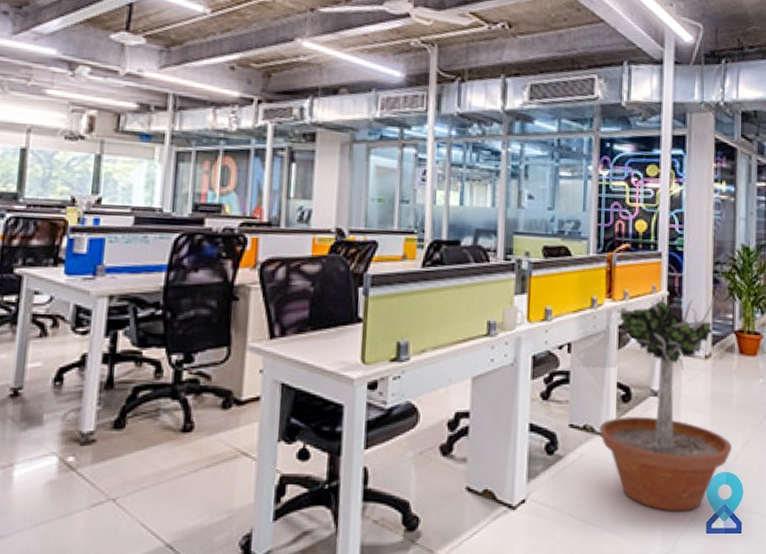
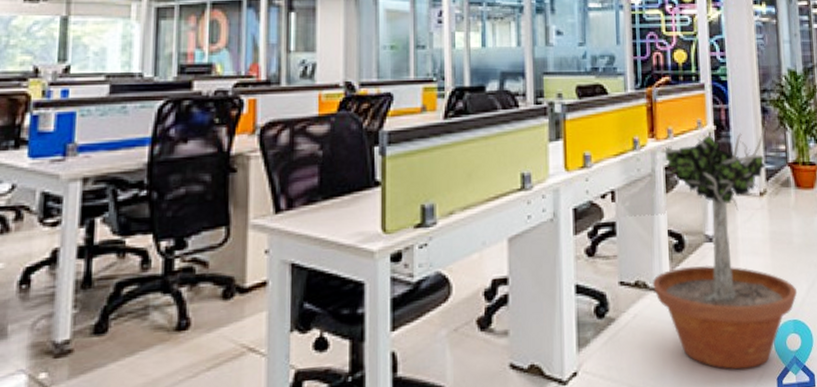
mug: present [495,304,525,332] -> none [530,153,562,184]

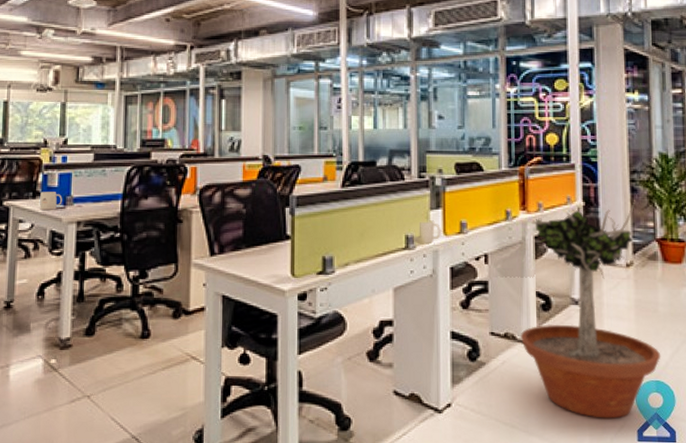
mug: none [24,138,61,164] -> present [39,192,62,210]
mug: none [530,153,562,184] -> present [413,219,441,245]

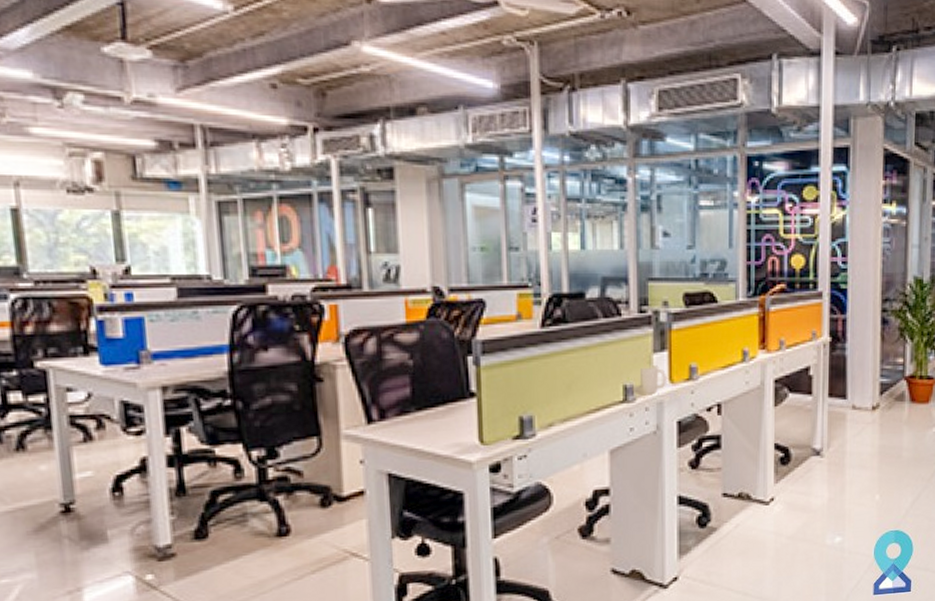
mug: present [39,192,62,210] -> none [95,345,134,372]
potted tree: present [520,199,661,419] -> none [755,332,902,576]

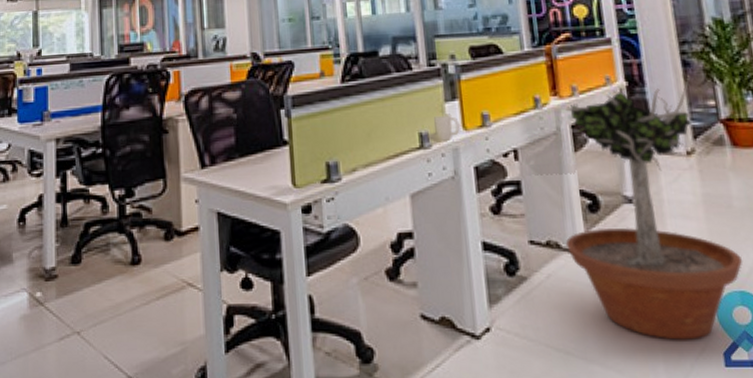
potted tree: none [755,332,902,576] -> present [565,74,743,340]

